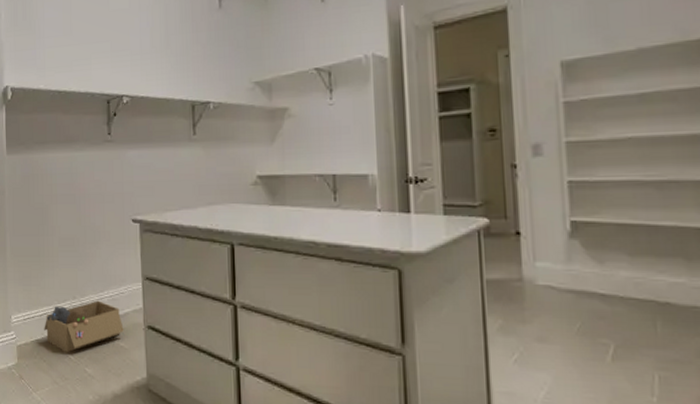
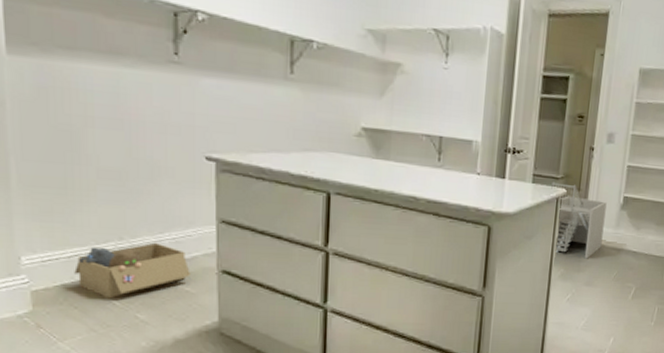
architectural model: none [468,210,551,306] -> present [551,181,607,259]

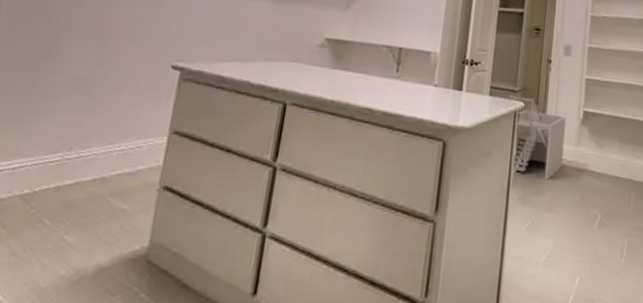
cardboard box: present [74,242,190,299] -> none [14,154,132,217]

